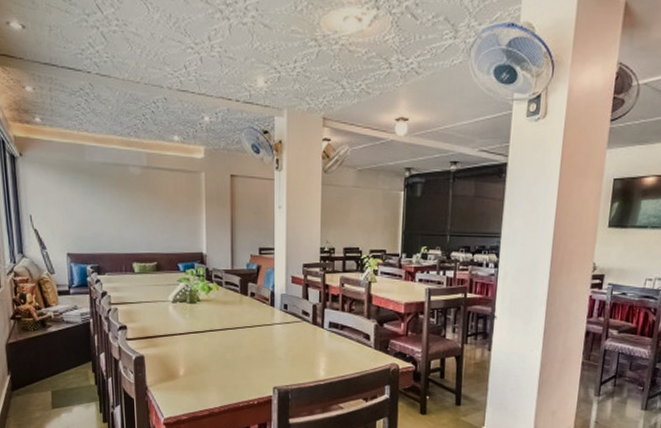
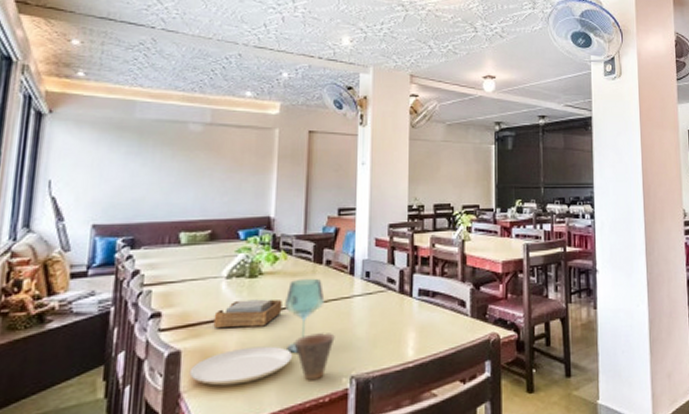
plate: none [152,357,228,385] -> present [189,346,293,386]
napkin holder: none [165,320,217,343] -> present [213,299,282,329]
wine glass: none [218,306,251,365] -> present [284,278,325,353]
cup: none [228,351,260,387] -> present [294,333,335,381]

